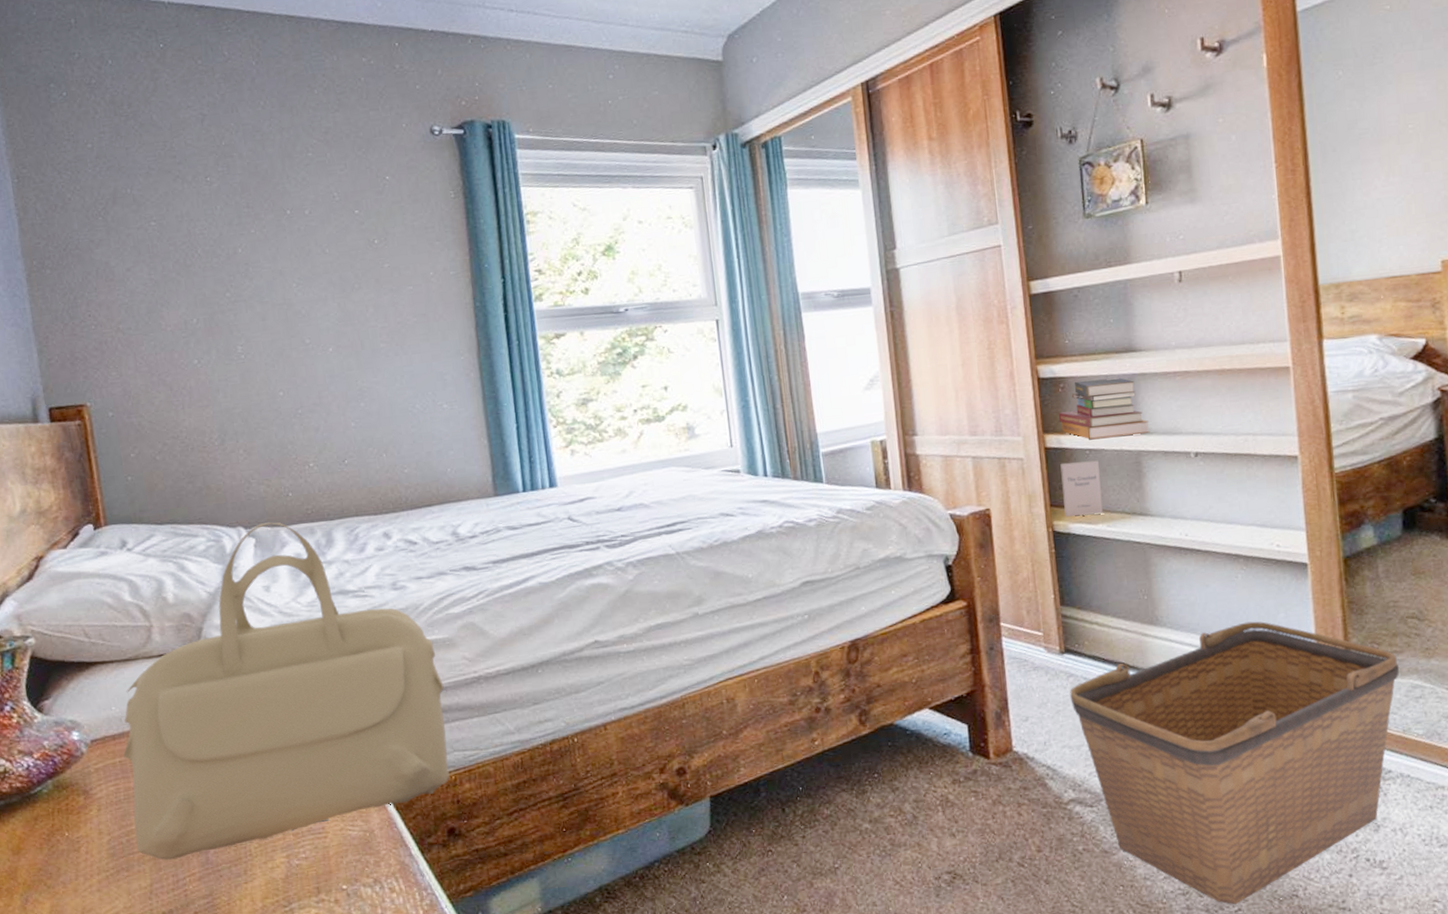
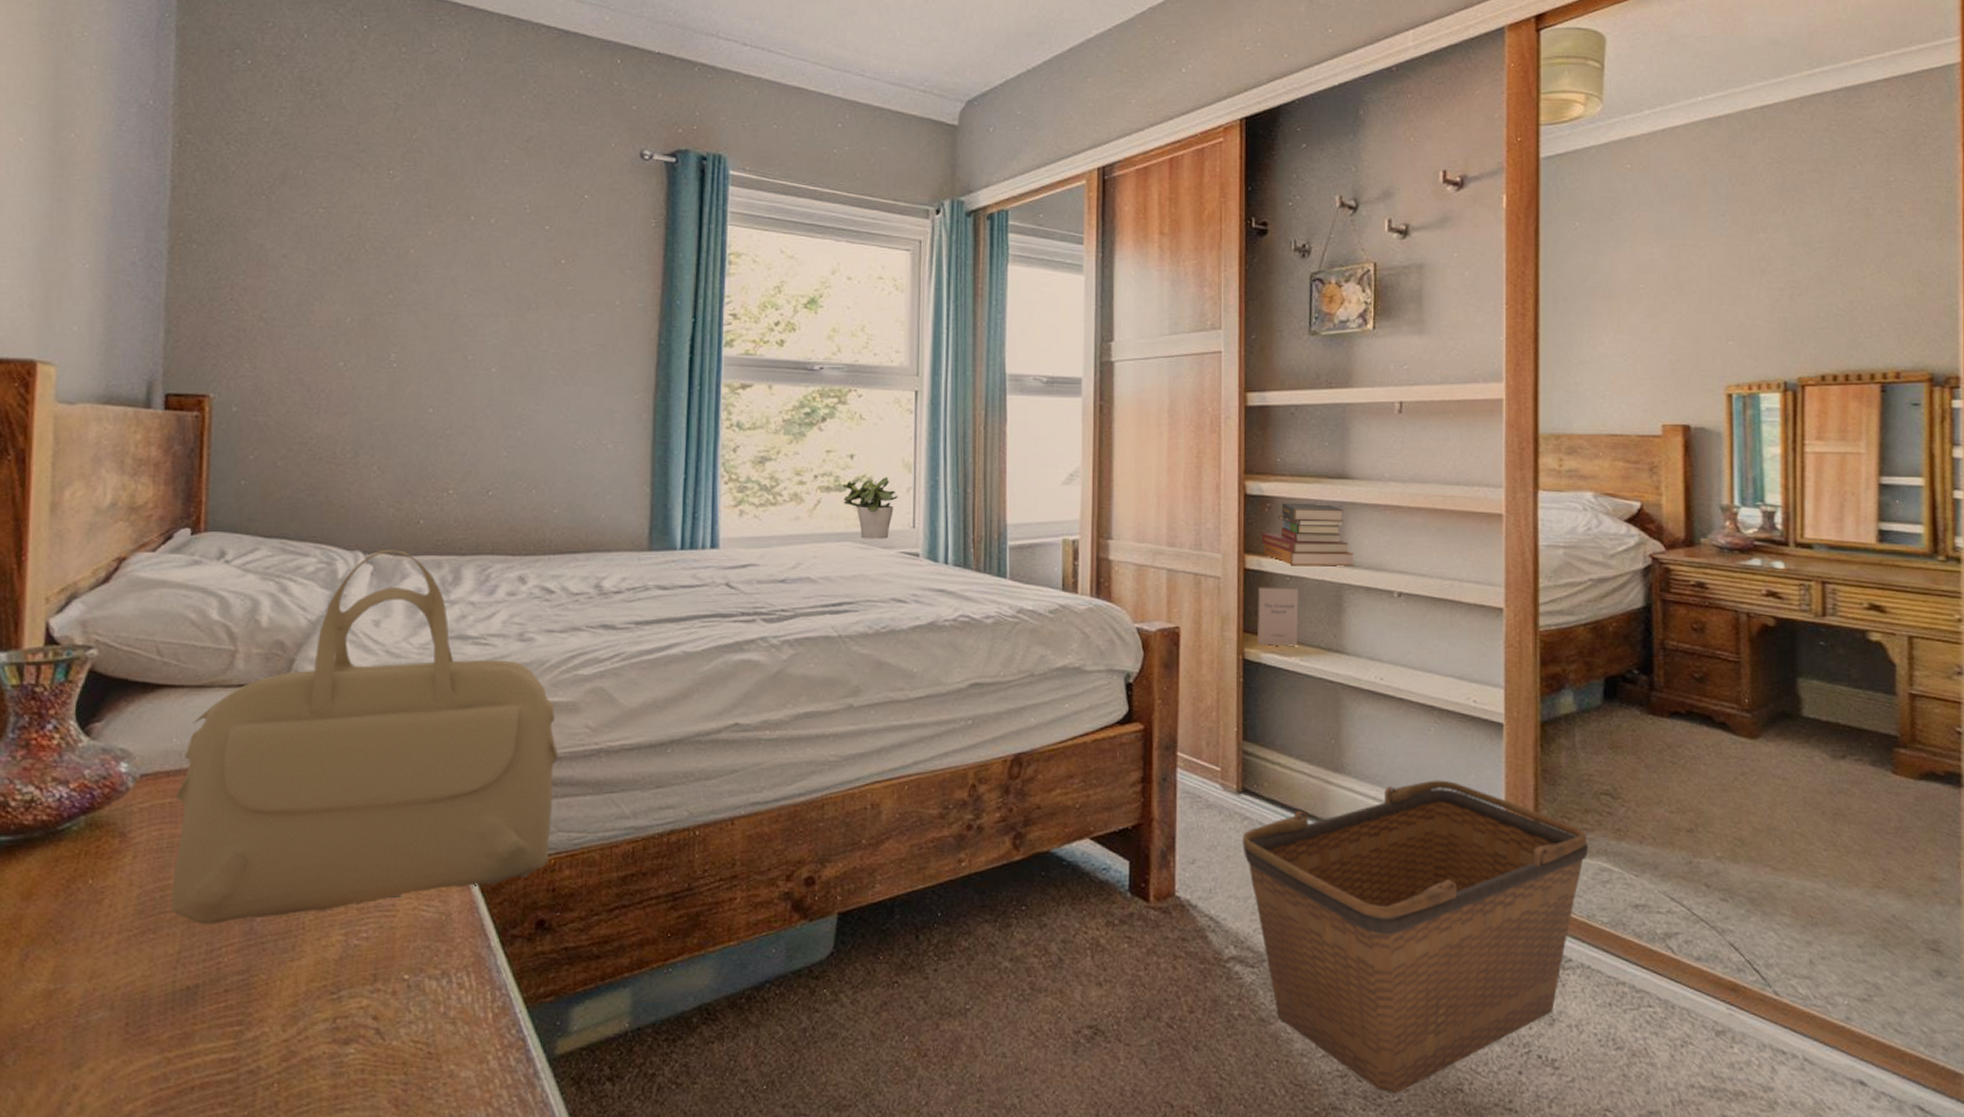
potted plant: none [661,403,713,463] -> present [842,477,898,539]

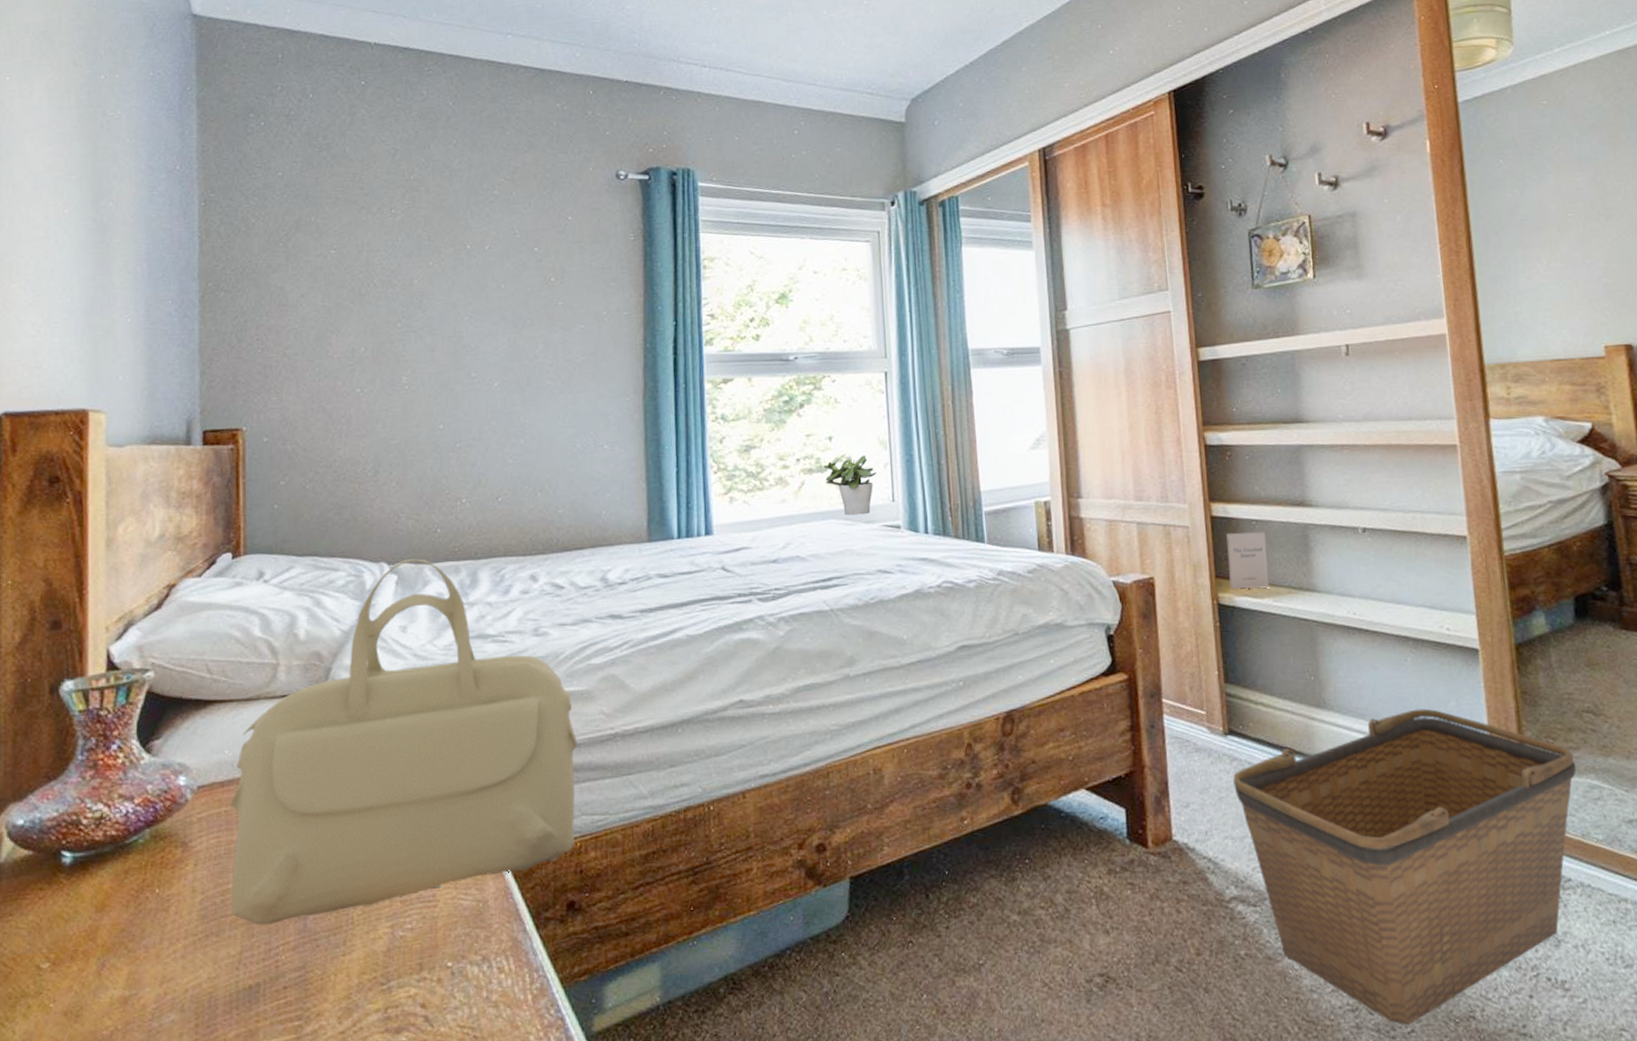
books: present [1261,502,1355,567] -> none [1224,448,1317,511]

